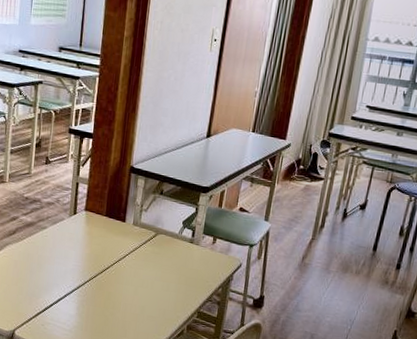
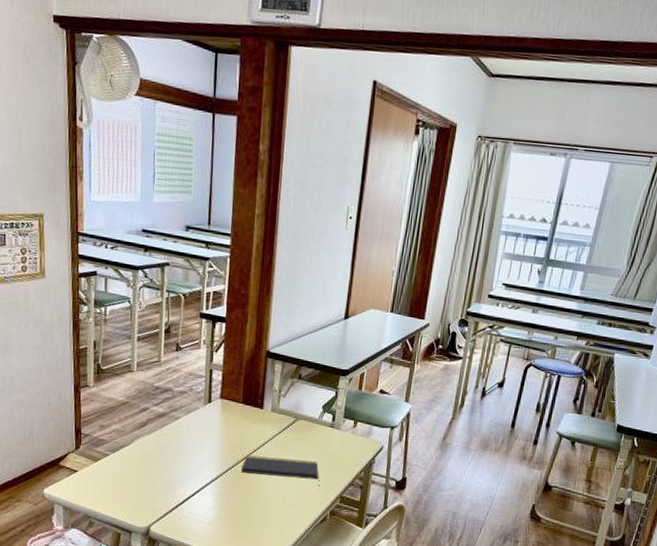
notepad: none [102,266,178,301] -> present [241,455,320,487]

